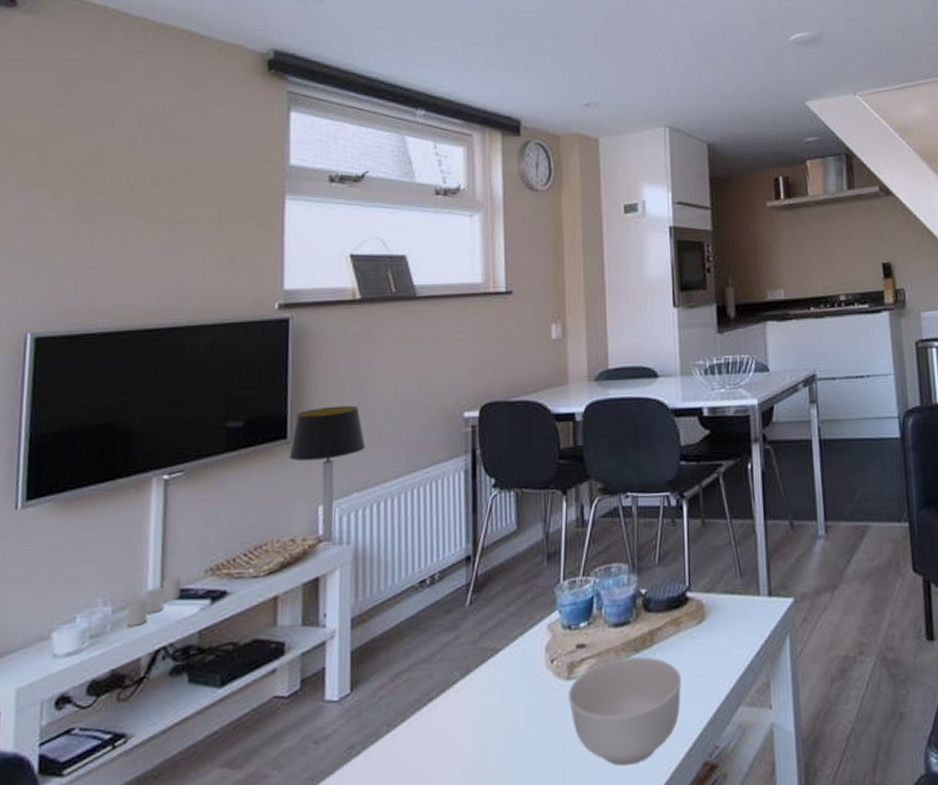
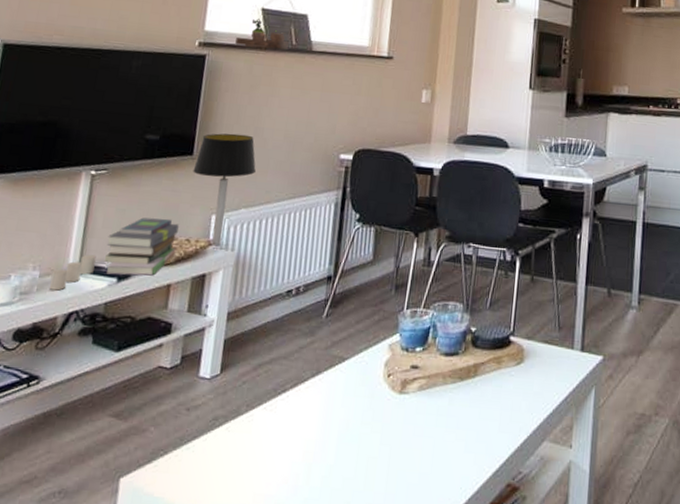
books: none [193,518,279,597] -> present [105,217,179,276]
succulent plant: none [323,267,389,303] -> present [235,19,290,51]
bowl: present [568,656,681,766] -> none [398,383,497,475]

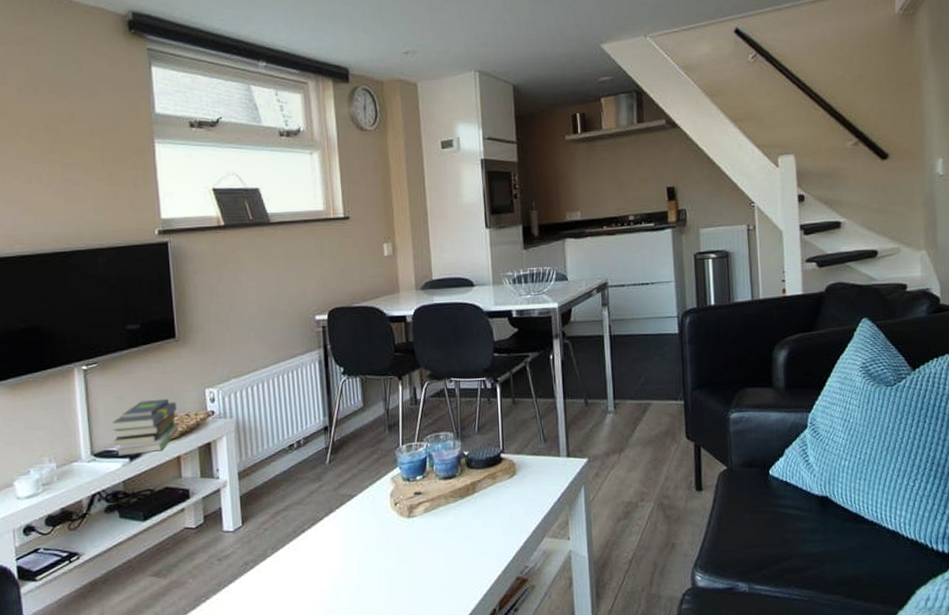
candle: present [49,254,96,291] -> none [67,441,106,478]
table lamp: present [193,133,256,246] -> none [178,311,238,417]
succulent plant: present [235,19,290,51] -> none [194,199,247,229]

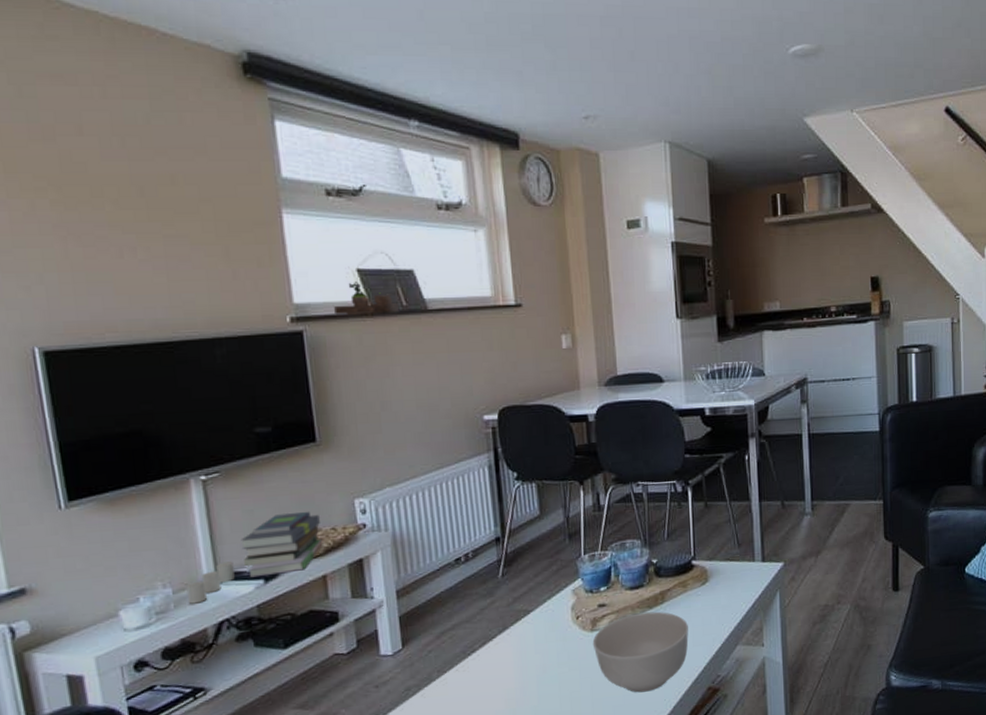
candle: none [67,441,106,478] -> present [186,561,235,604]
succulent plant: none [194,199,247,229] -> present [334,282,400,317]
bowl: none [409,501,498,579] -> present [592,611,689,693]

